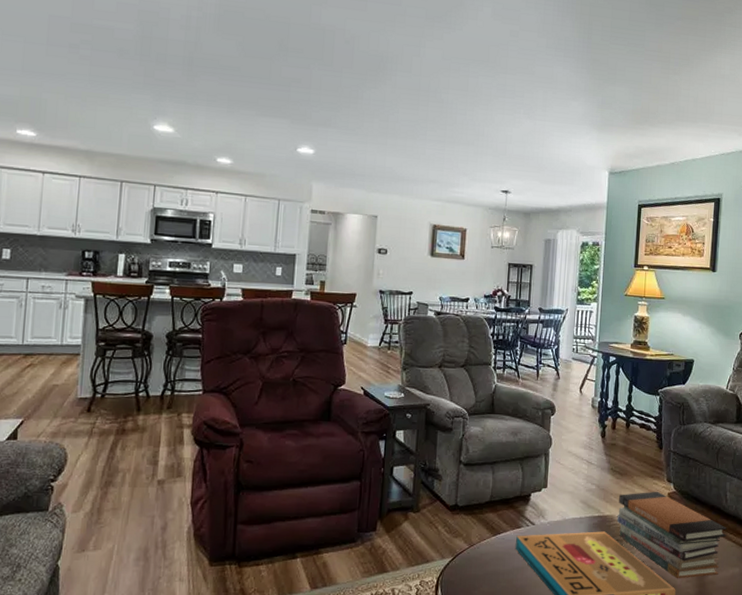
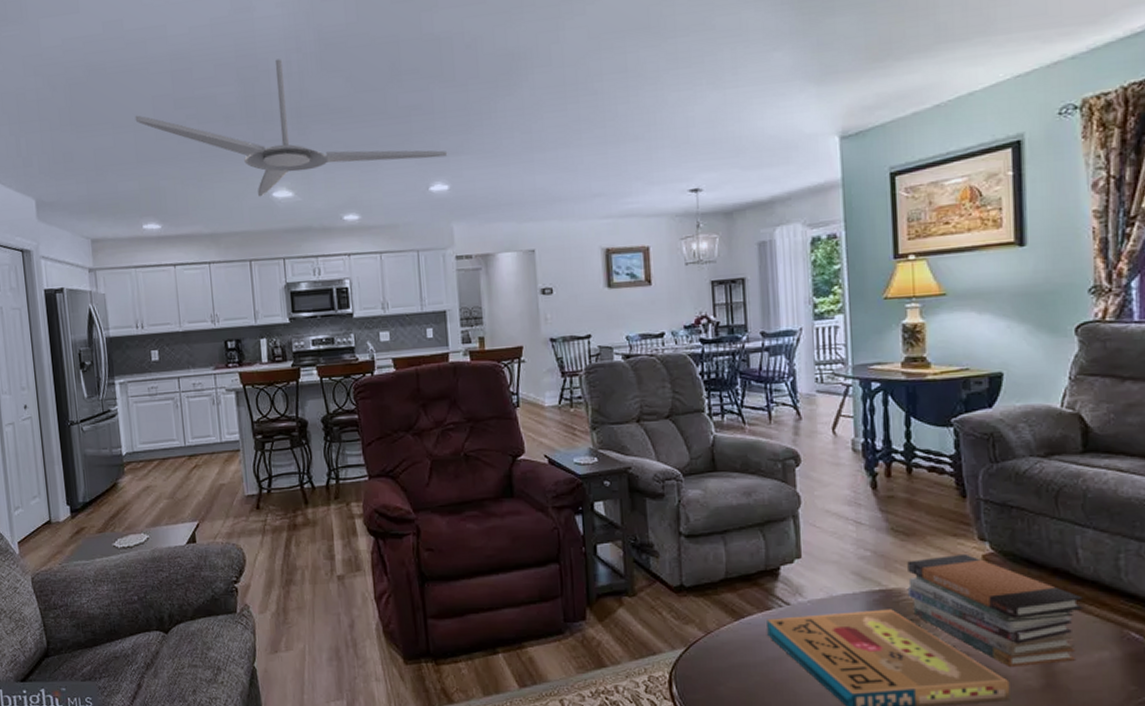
ceiling fan: none [27,11,318,127] -> present [135,58,448,197]

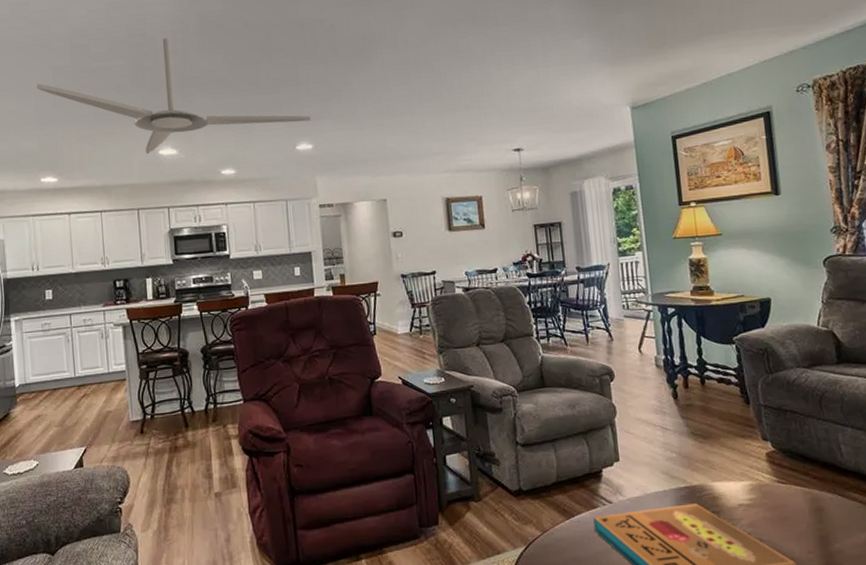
book stack: present [907,553,1083,668] -> none [706,452,849,551]

